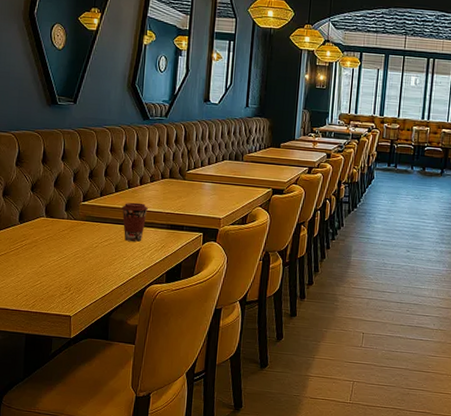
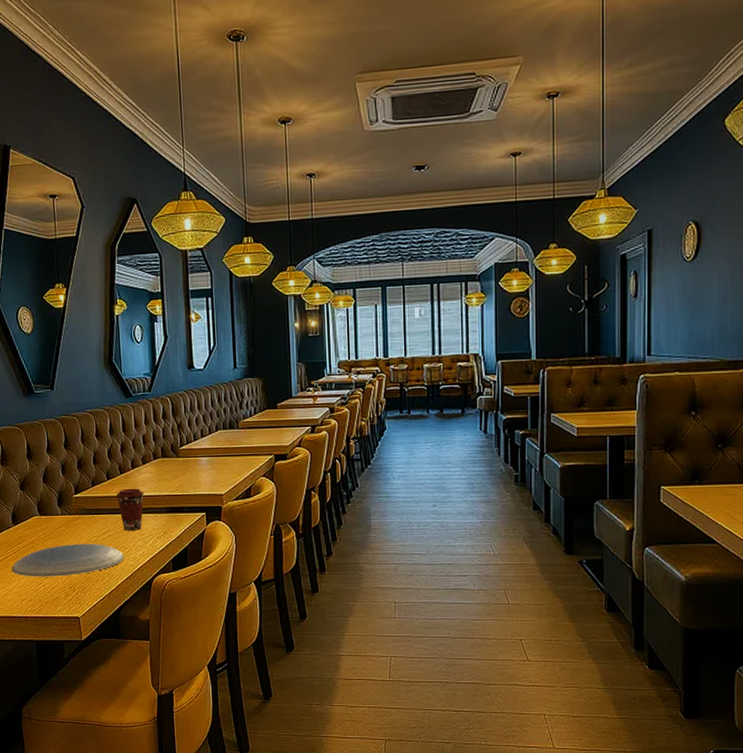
plate: none [11,247,122,277] -> present [11,544,124,577]

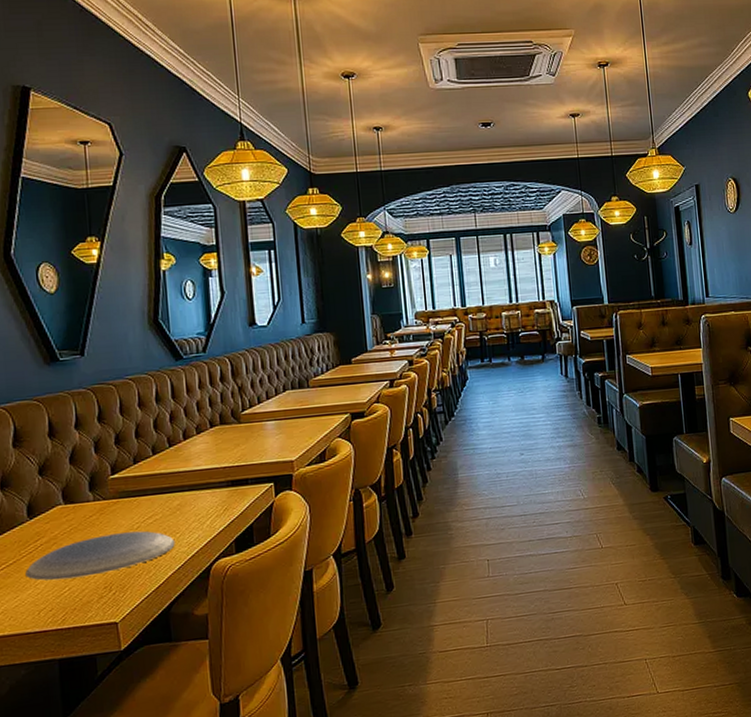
coffee cup: present [116,488,144,530] -> none [164,461,199,512]

